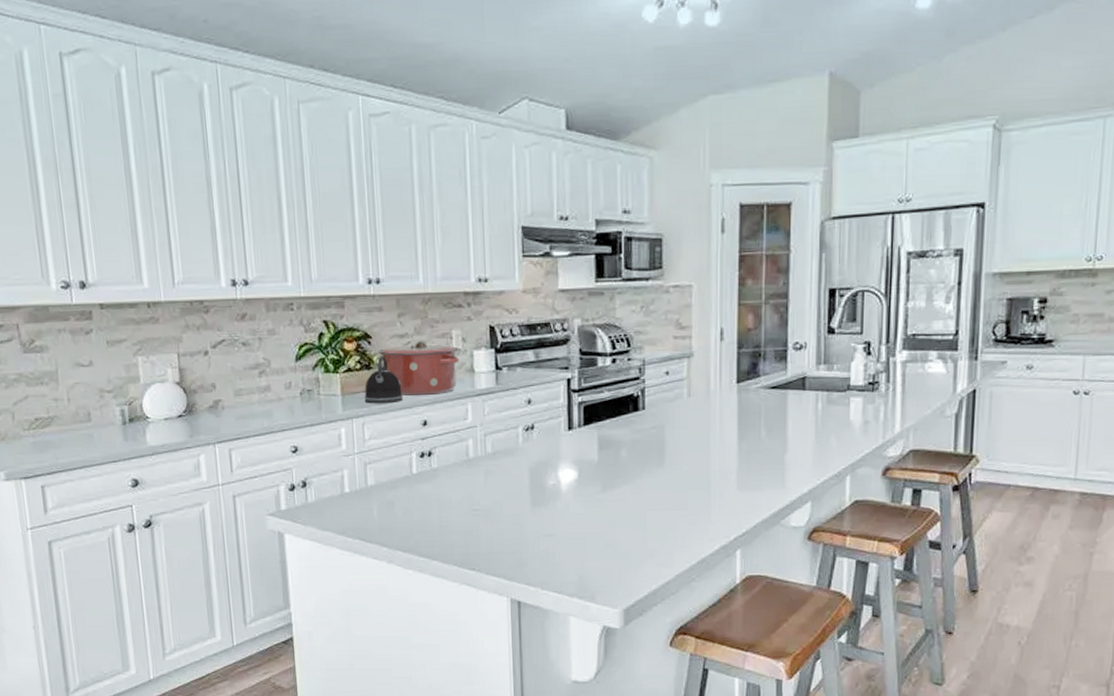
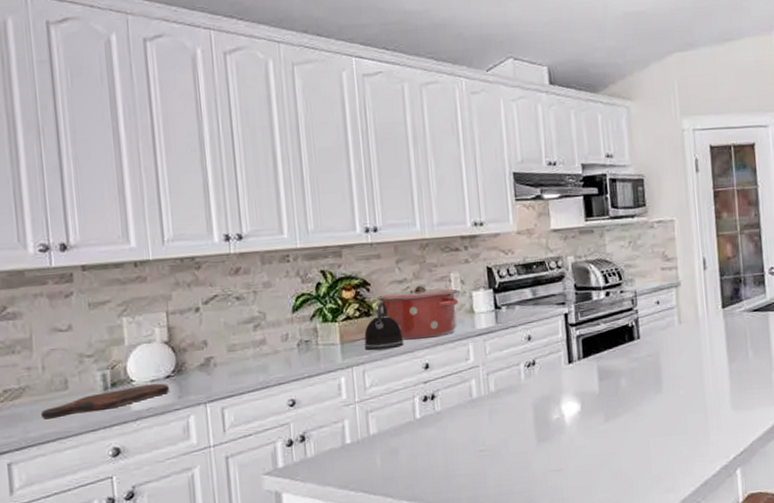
cutting board: none [67,422,182,448] -> present [40,383,170,419]

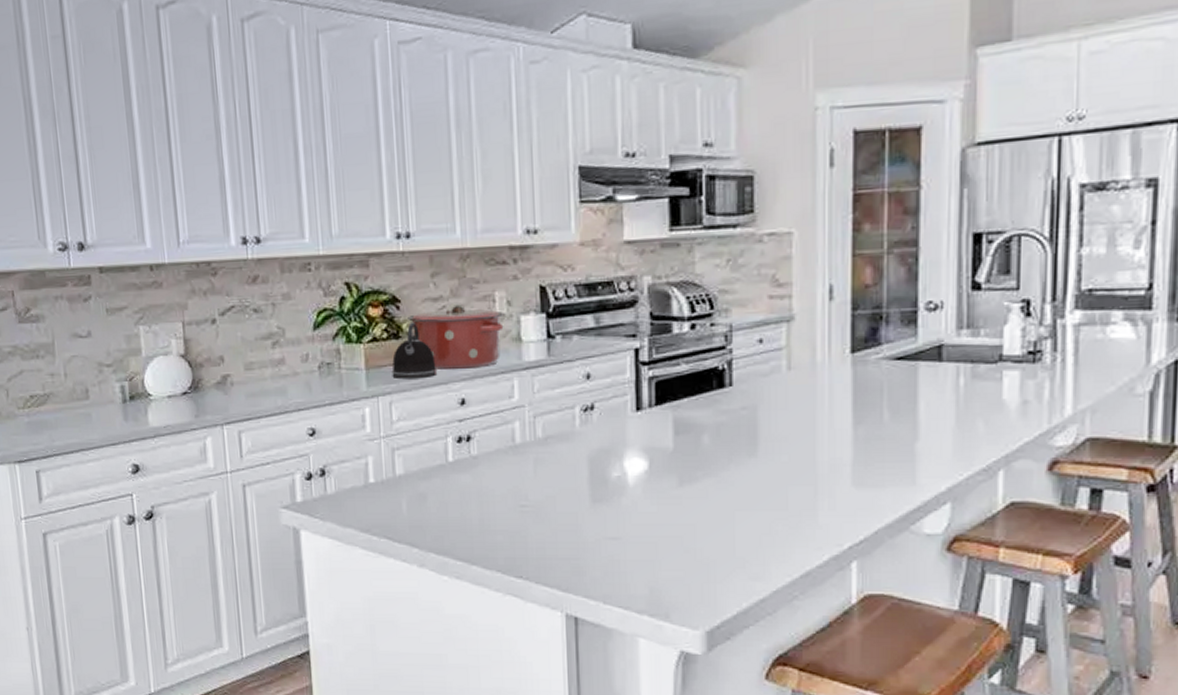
cutting board: present [40,383,170,419] -> none [64,399,187,429]

